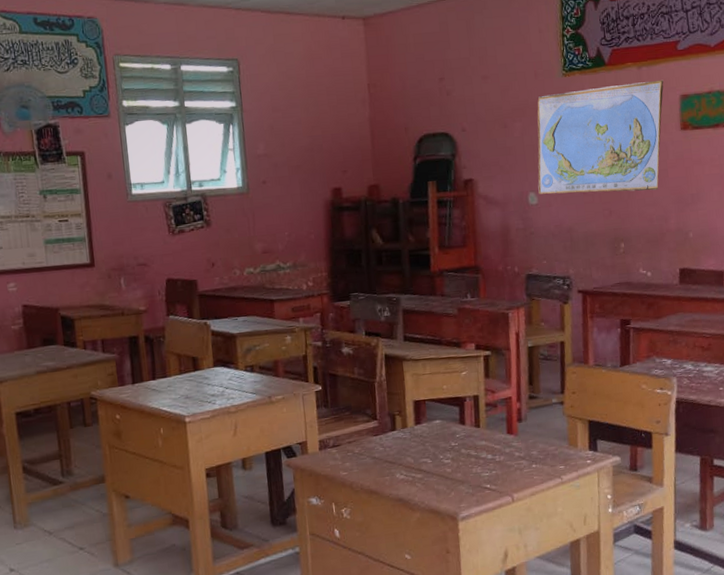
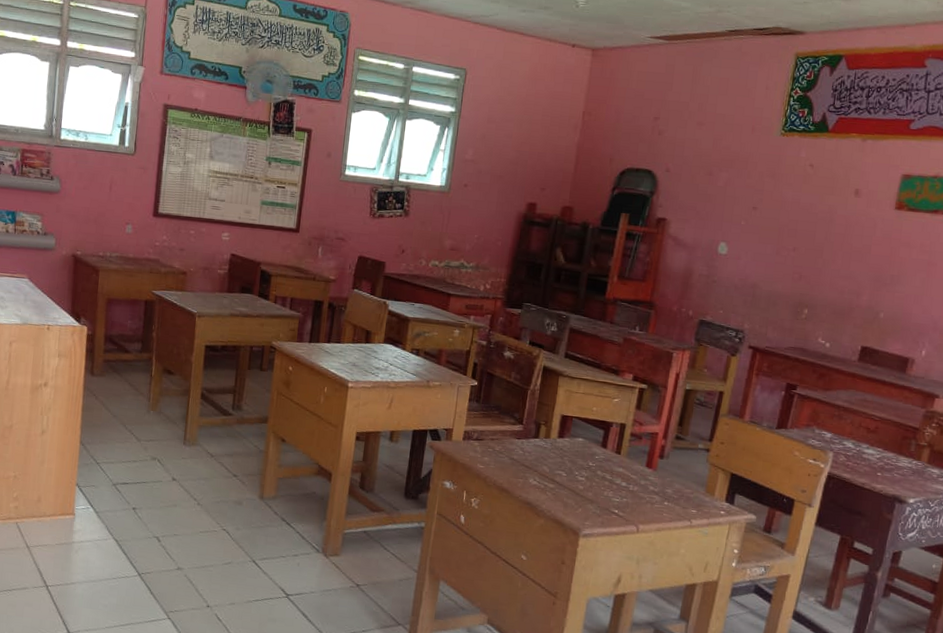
world map: present [537,79,664,194] -> none [730,151,888,264]

